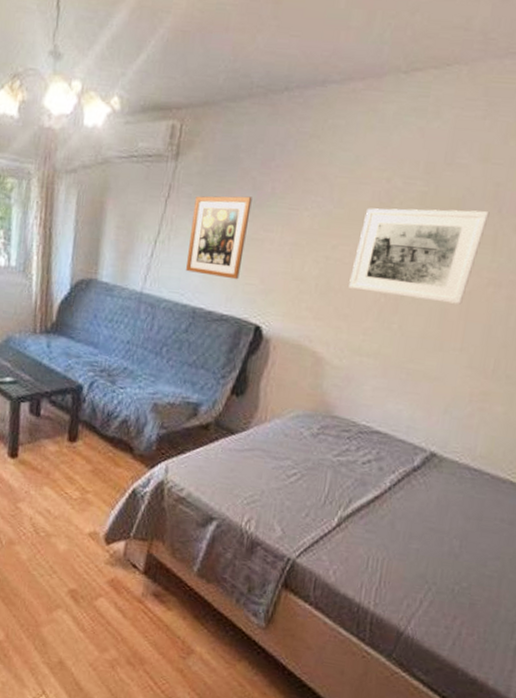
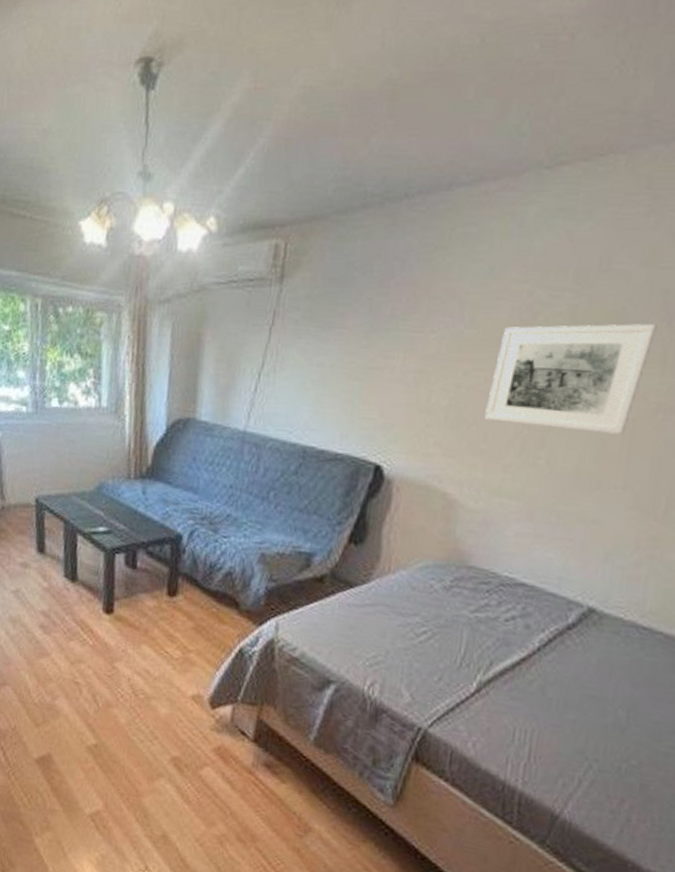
wall art: present [186,196,253,280] -> none [294,319,369,414]

